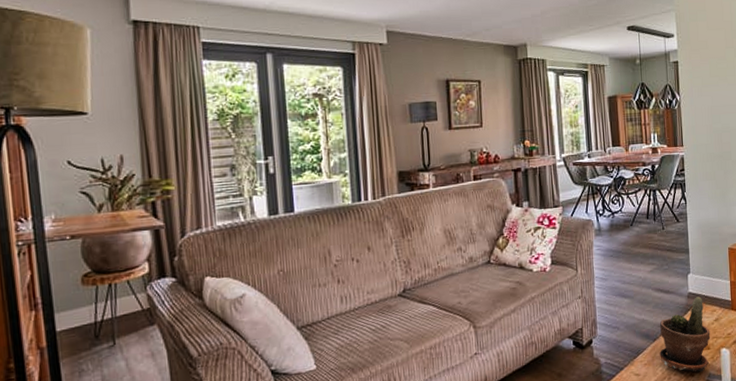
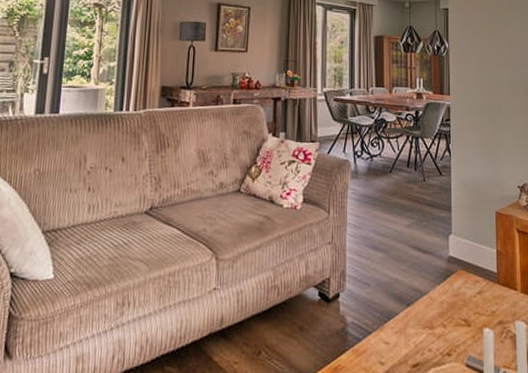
potted plant: present [660,296,711,372] -> none [413,262,472,352]

